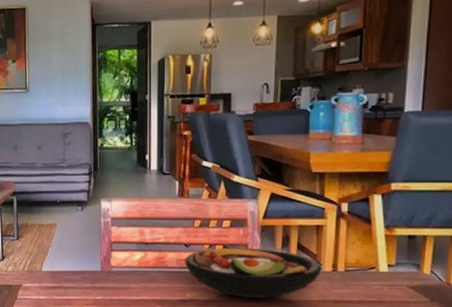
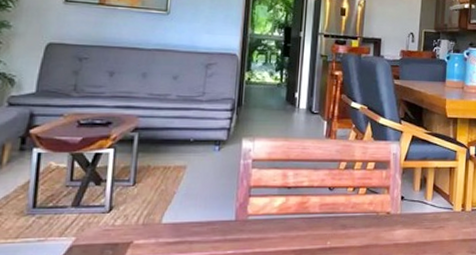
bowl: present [185,247,322,299] -> none [327,190,454,243]

